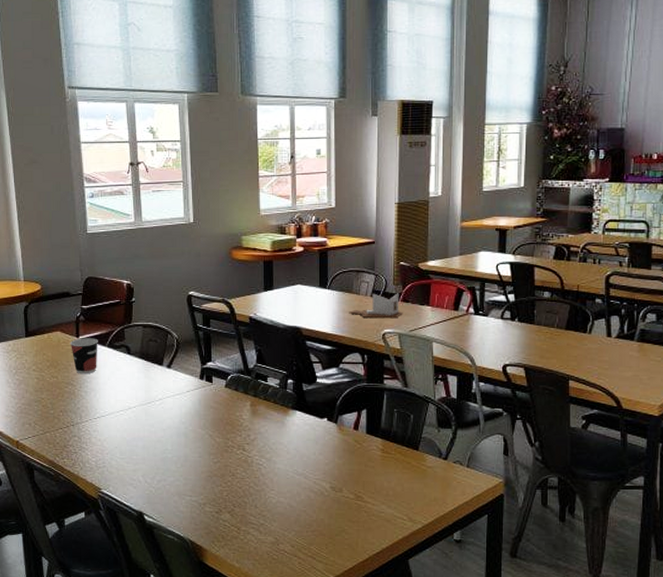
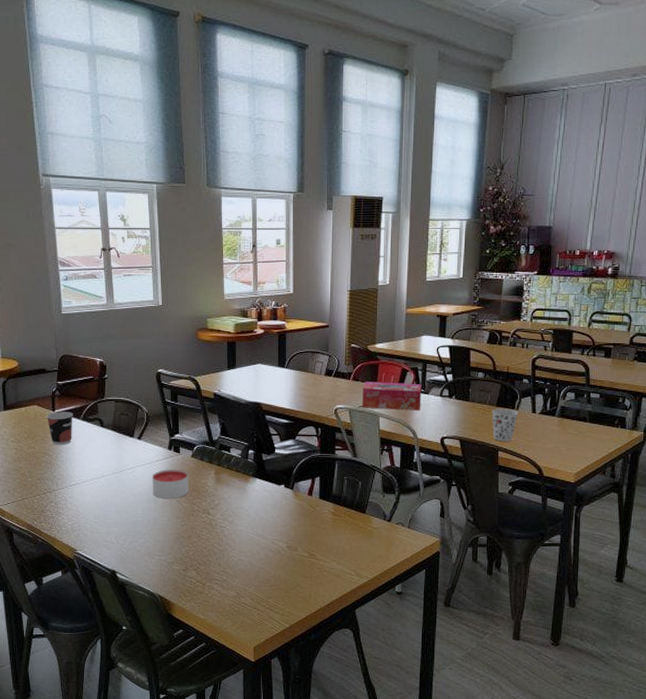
candle: none [182,401,222,433] -> present [152,469,189,499]
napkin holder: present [349,293,403,319] -> none [305,372,353,396]
tissue box: none [413,303,480,335] -> present [362,381,422,411]
cup: none [560,332,591,370] -> present [492,408,519,442]

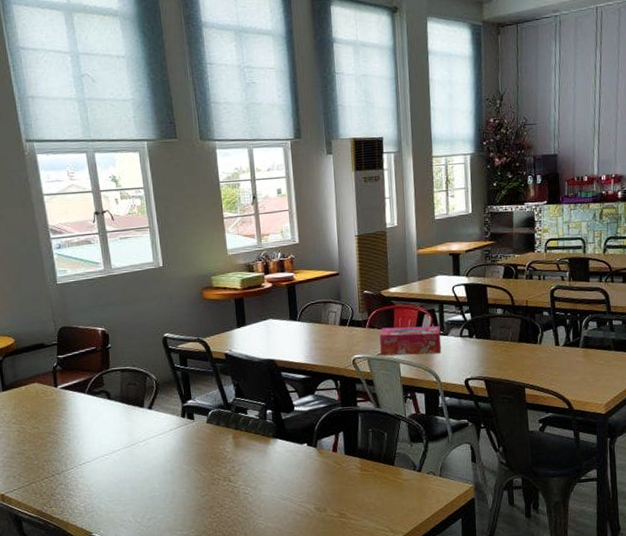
cup: present [46,411,73,445] -> none [48,386,78,423]
candle: present [152,469,189,499] -> none [166,437,207,470]
cup: present [492,408,519,442] -> none [514,343,542,378]

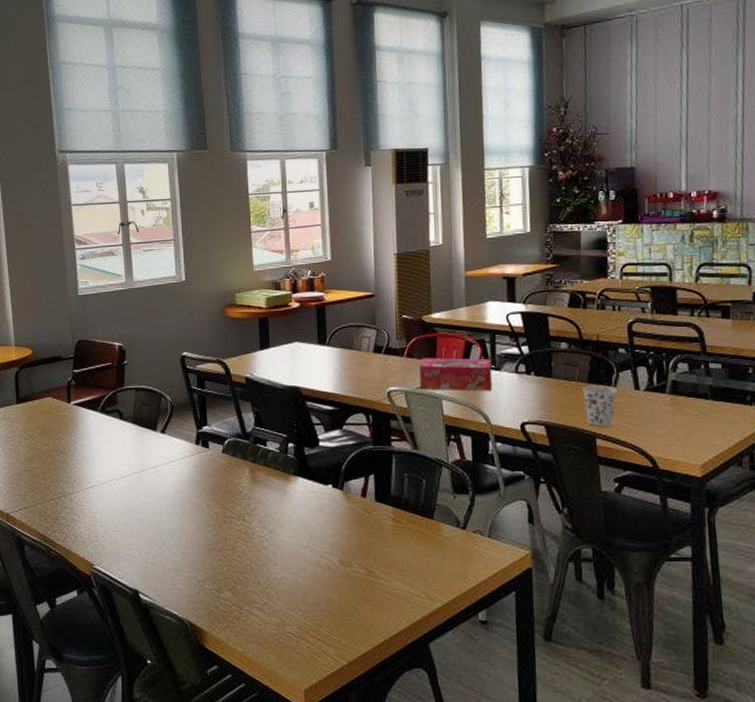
cup: none [514,343,542,378] -> present [582,385,617,427]

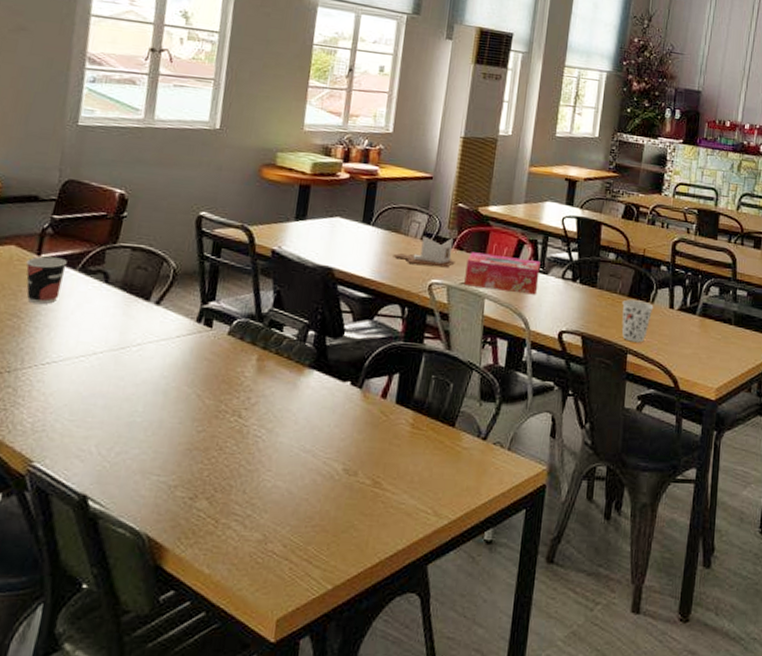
cup: none [61,403,90,442] -> present [25,256,67,305]
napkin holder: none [350,348,409,376] -> present [393,235,455,268]

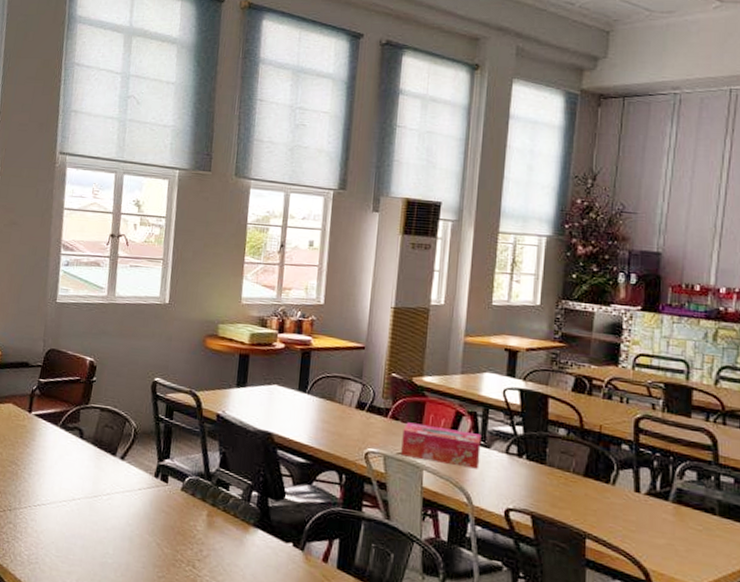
cup: present [25,256,67,305] -> none [20,413,51,455]
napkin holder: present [393,235,455,268] -> none [329,404,391,438]
cup: present [621,299,654,343] -> none [577,479,615,528]

